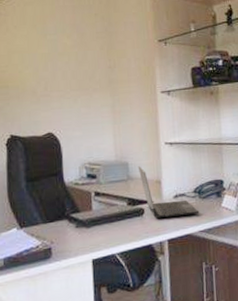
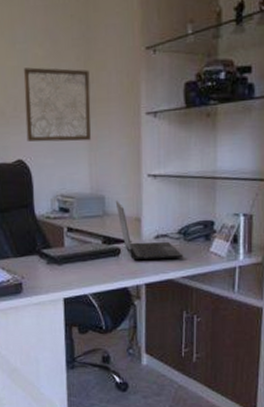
wall art: none [53,54,115,117] -> present [23,67,91,142]

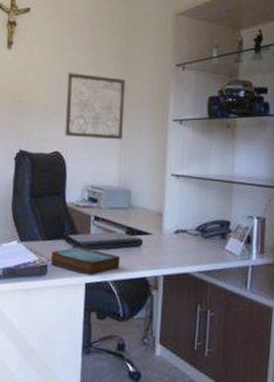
book: none [25,261,99,291] -> present [51,247,120,276]
laptop computer: present [115,201,184,260] -> none [140,195,200,253]

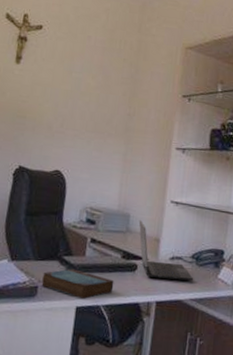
wall art: present [64,73,126,140] -> none [67,93,133,164]
laptop computer: none [140,195,200,253] -> present [138,220,194,281]

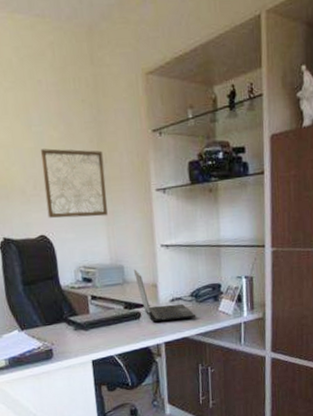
book: present [41,269,114,300] -> none [54,327,123,353]
wall art: none [67,93,133,164] -> present [40,148,108,218]

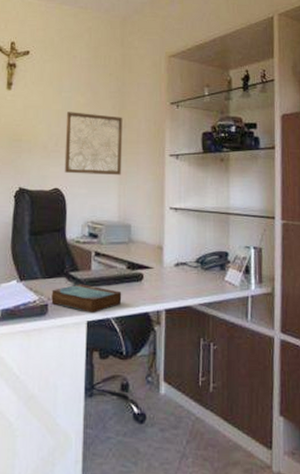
book: none [54,327,123,353] -> present [51,284,122,314]
laptop computer: present [133,269,196,322] -> none [140,230,201,286]

